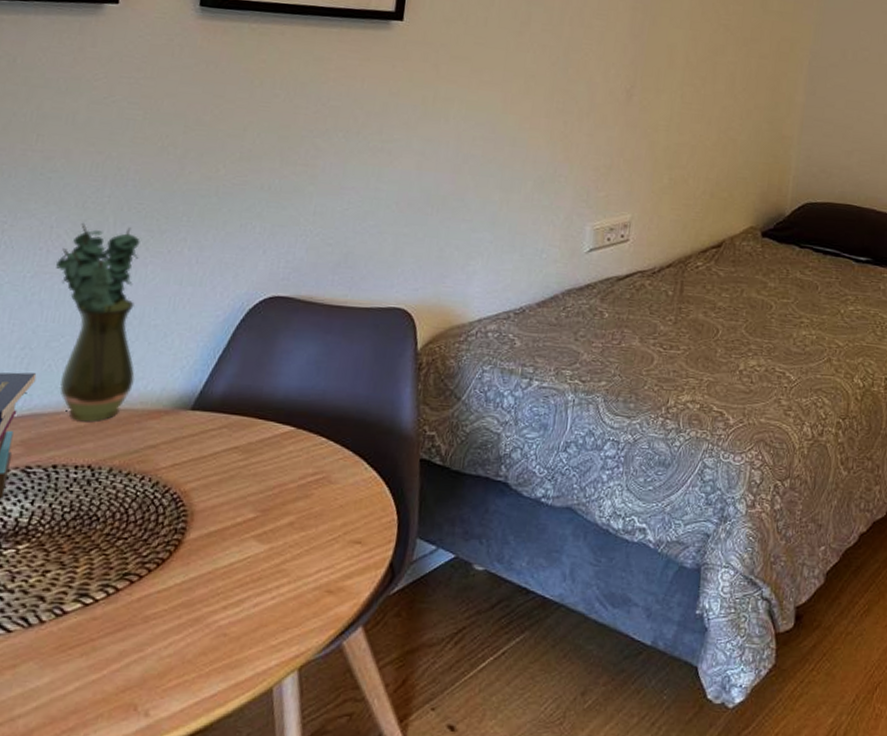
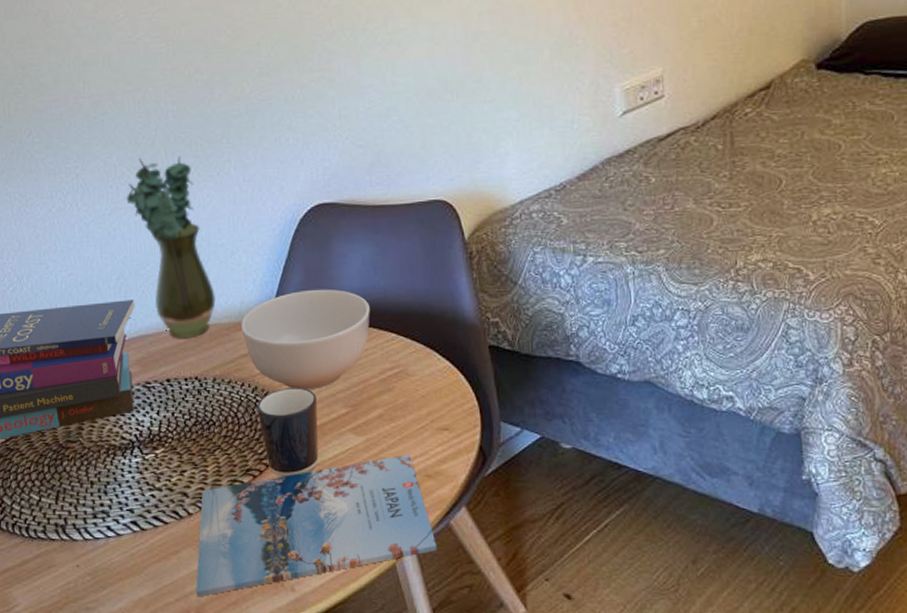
magazine: none [25,566,324,722] -> present [196,454,437,597]
mug: none [151,486,225,585] -> present [256,388,319,477]
bowl: none [154,383,305,490] -> present [240,289,370,390]

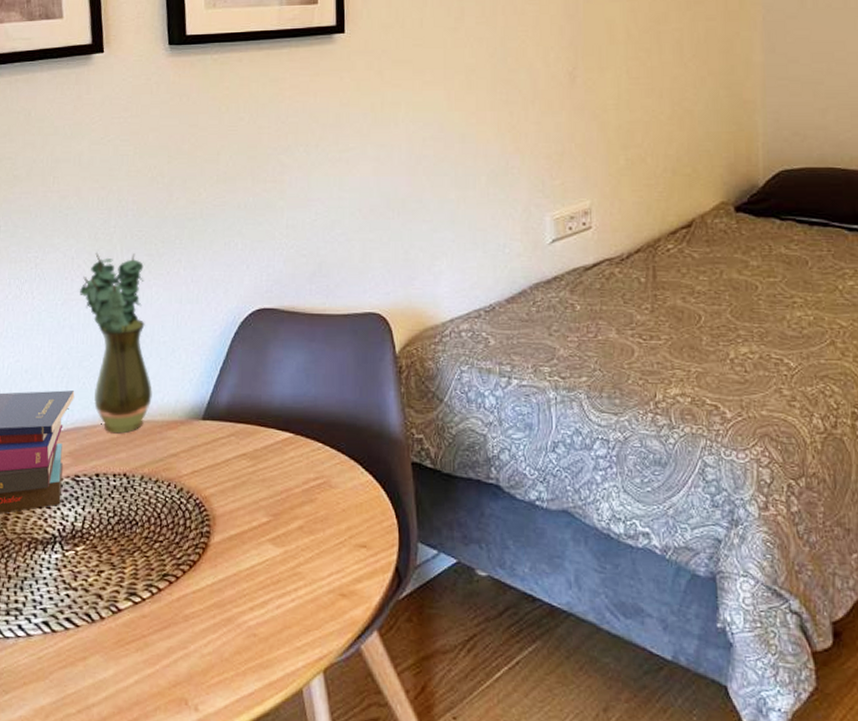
magazine: present [196,454,437,597] -> none [98,570,346,710]
bowl: present [240,289,370,390] -> none [173,392,299,496]
mug: present [256,388,319,477] -> none [180,491,240,586]

